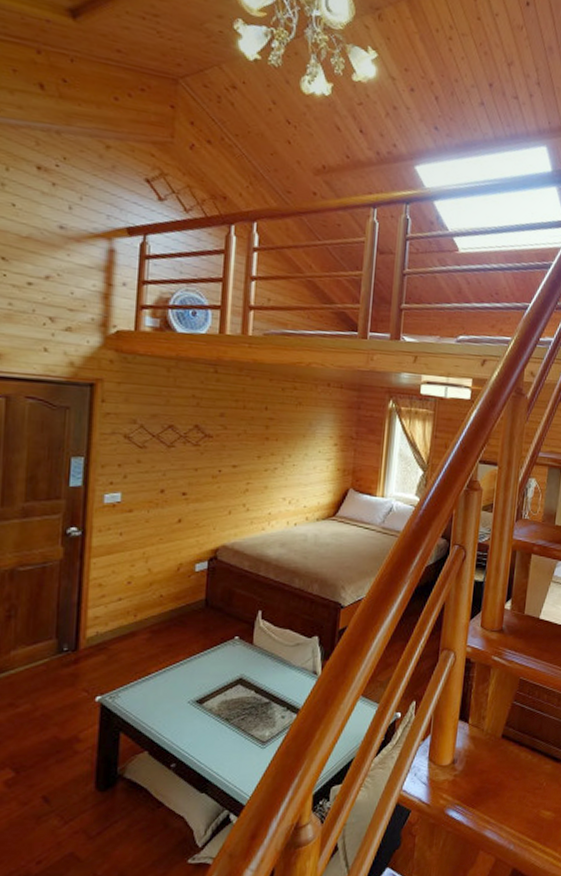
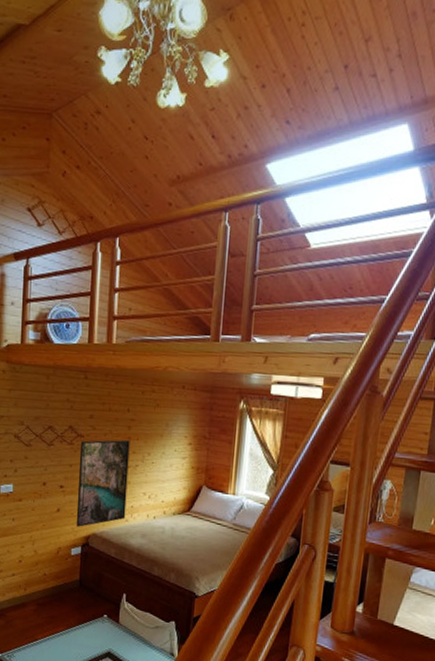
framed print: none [201,440,268,539] -> present [76,439,130,527]

